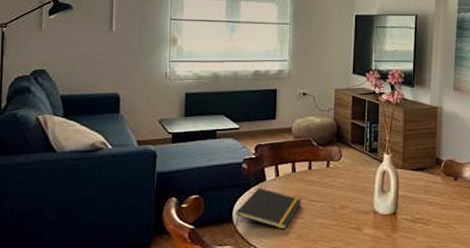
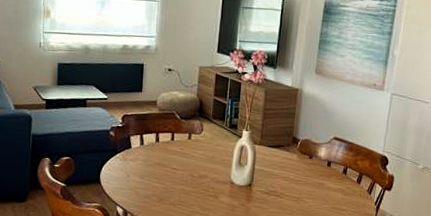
notepad: present [235,188,302,230] -> none [103,154,164,193]

